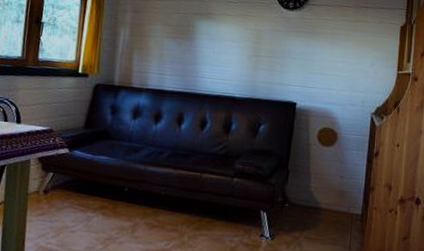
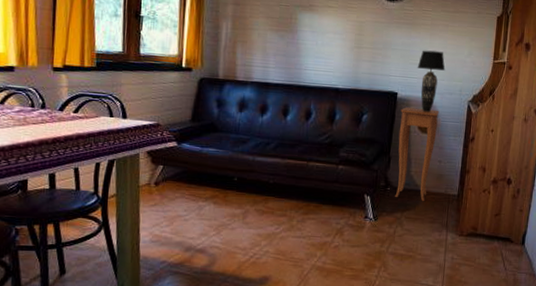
side table: none [293,118,341,221] -> present [395,107,440,202]
table lamp: none [317,59,347,124] -> present [417,50,445,113]

